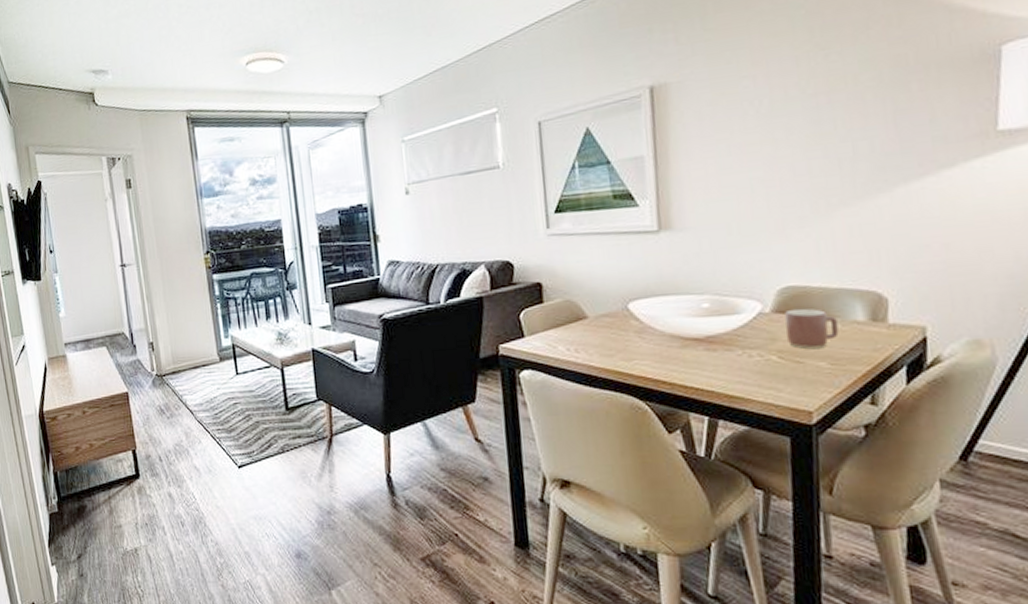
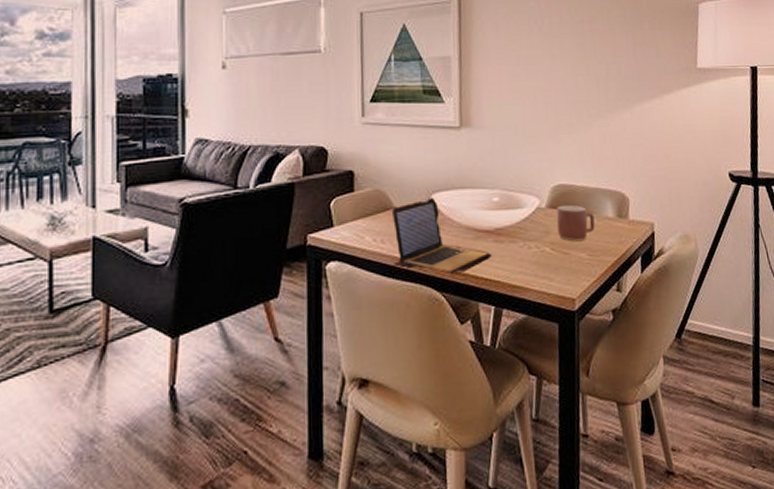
laptop: none [584,305,703,384] -> present [391,196,492,275]

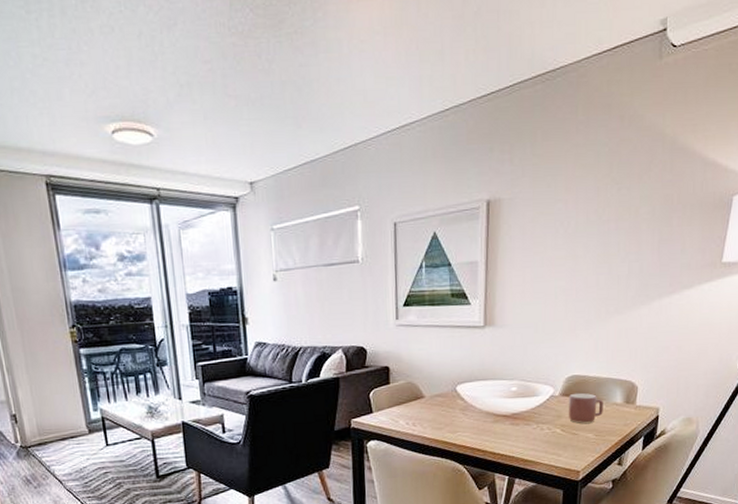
laptop: present [391,196,492,275] -> none [421,387,508,451]

